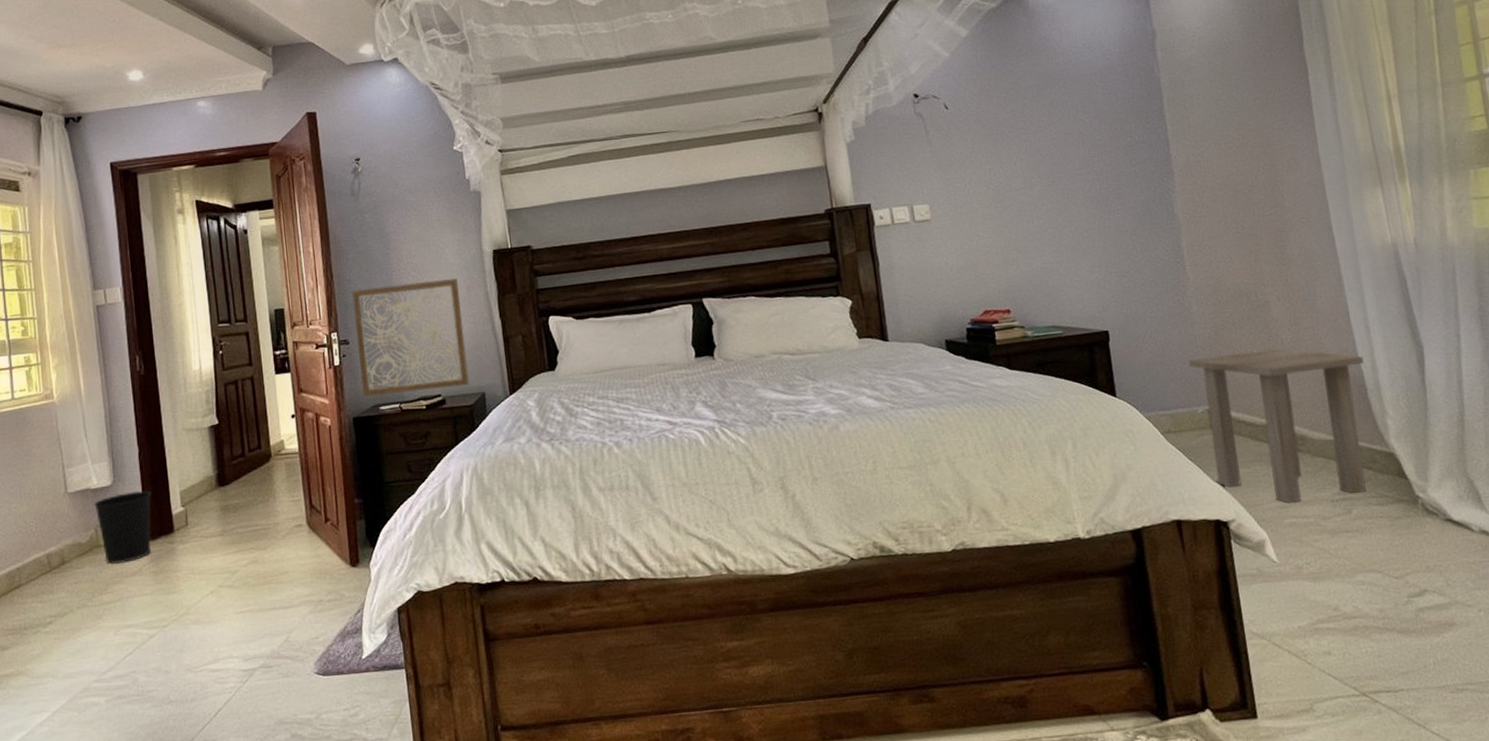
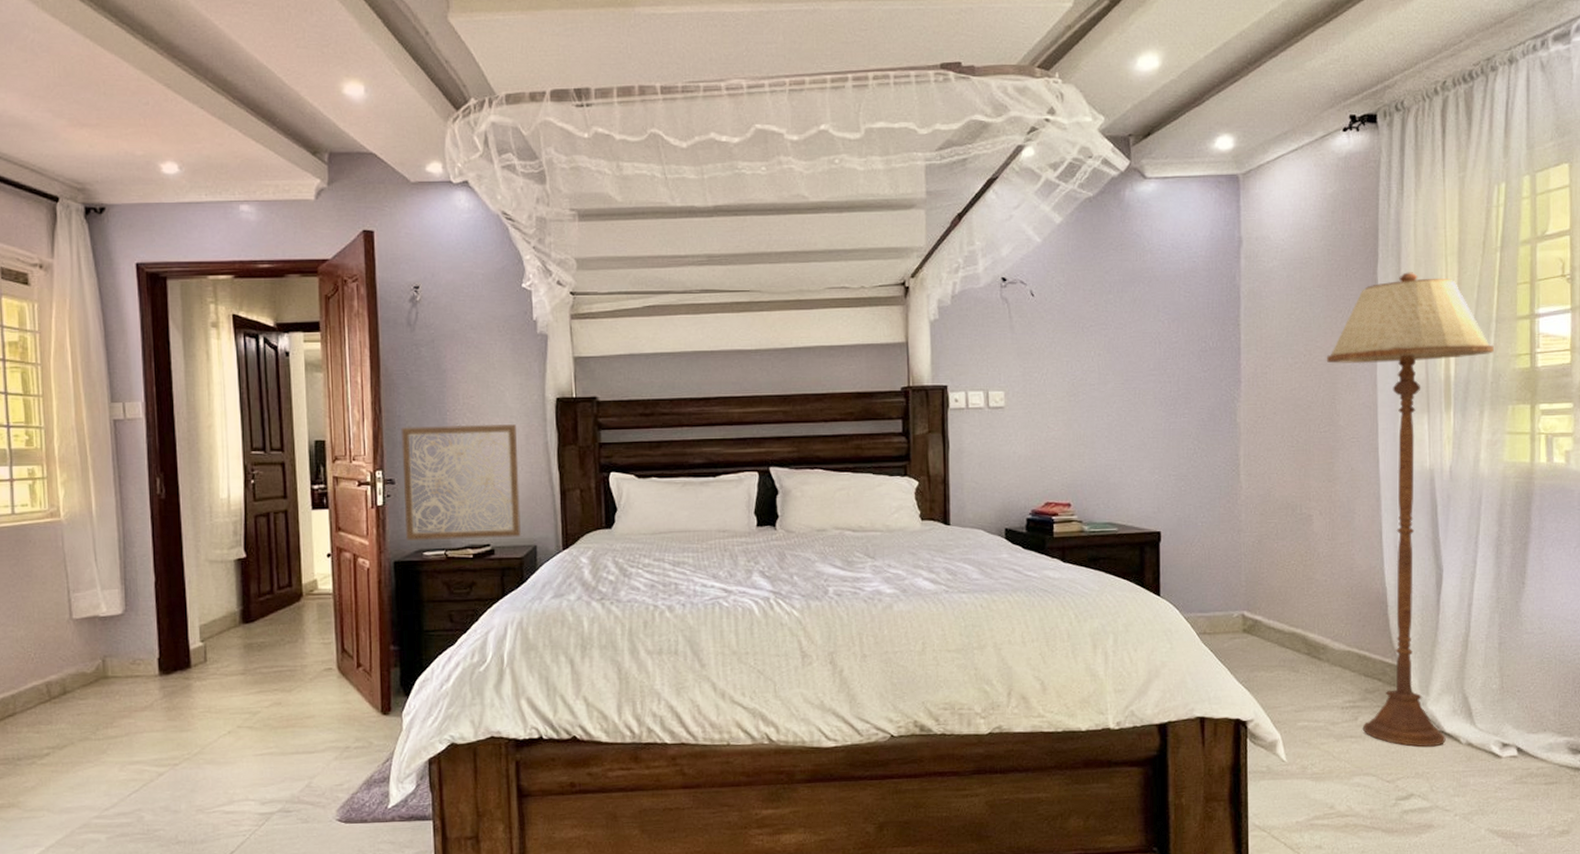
wastebasket: present [94,490,151,564] -> none [102,621,167,697]
side table: present [1189,348,1366,503] -> none [1231,560,1389,708]
floor lamp: none [1261,45,1455,538] -> present [1326,272,1494,747]

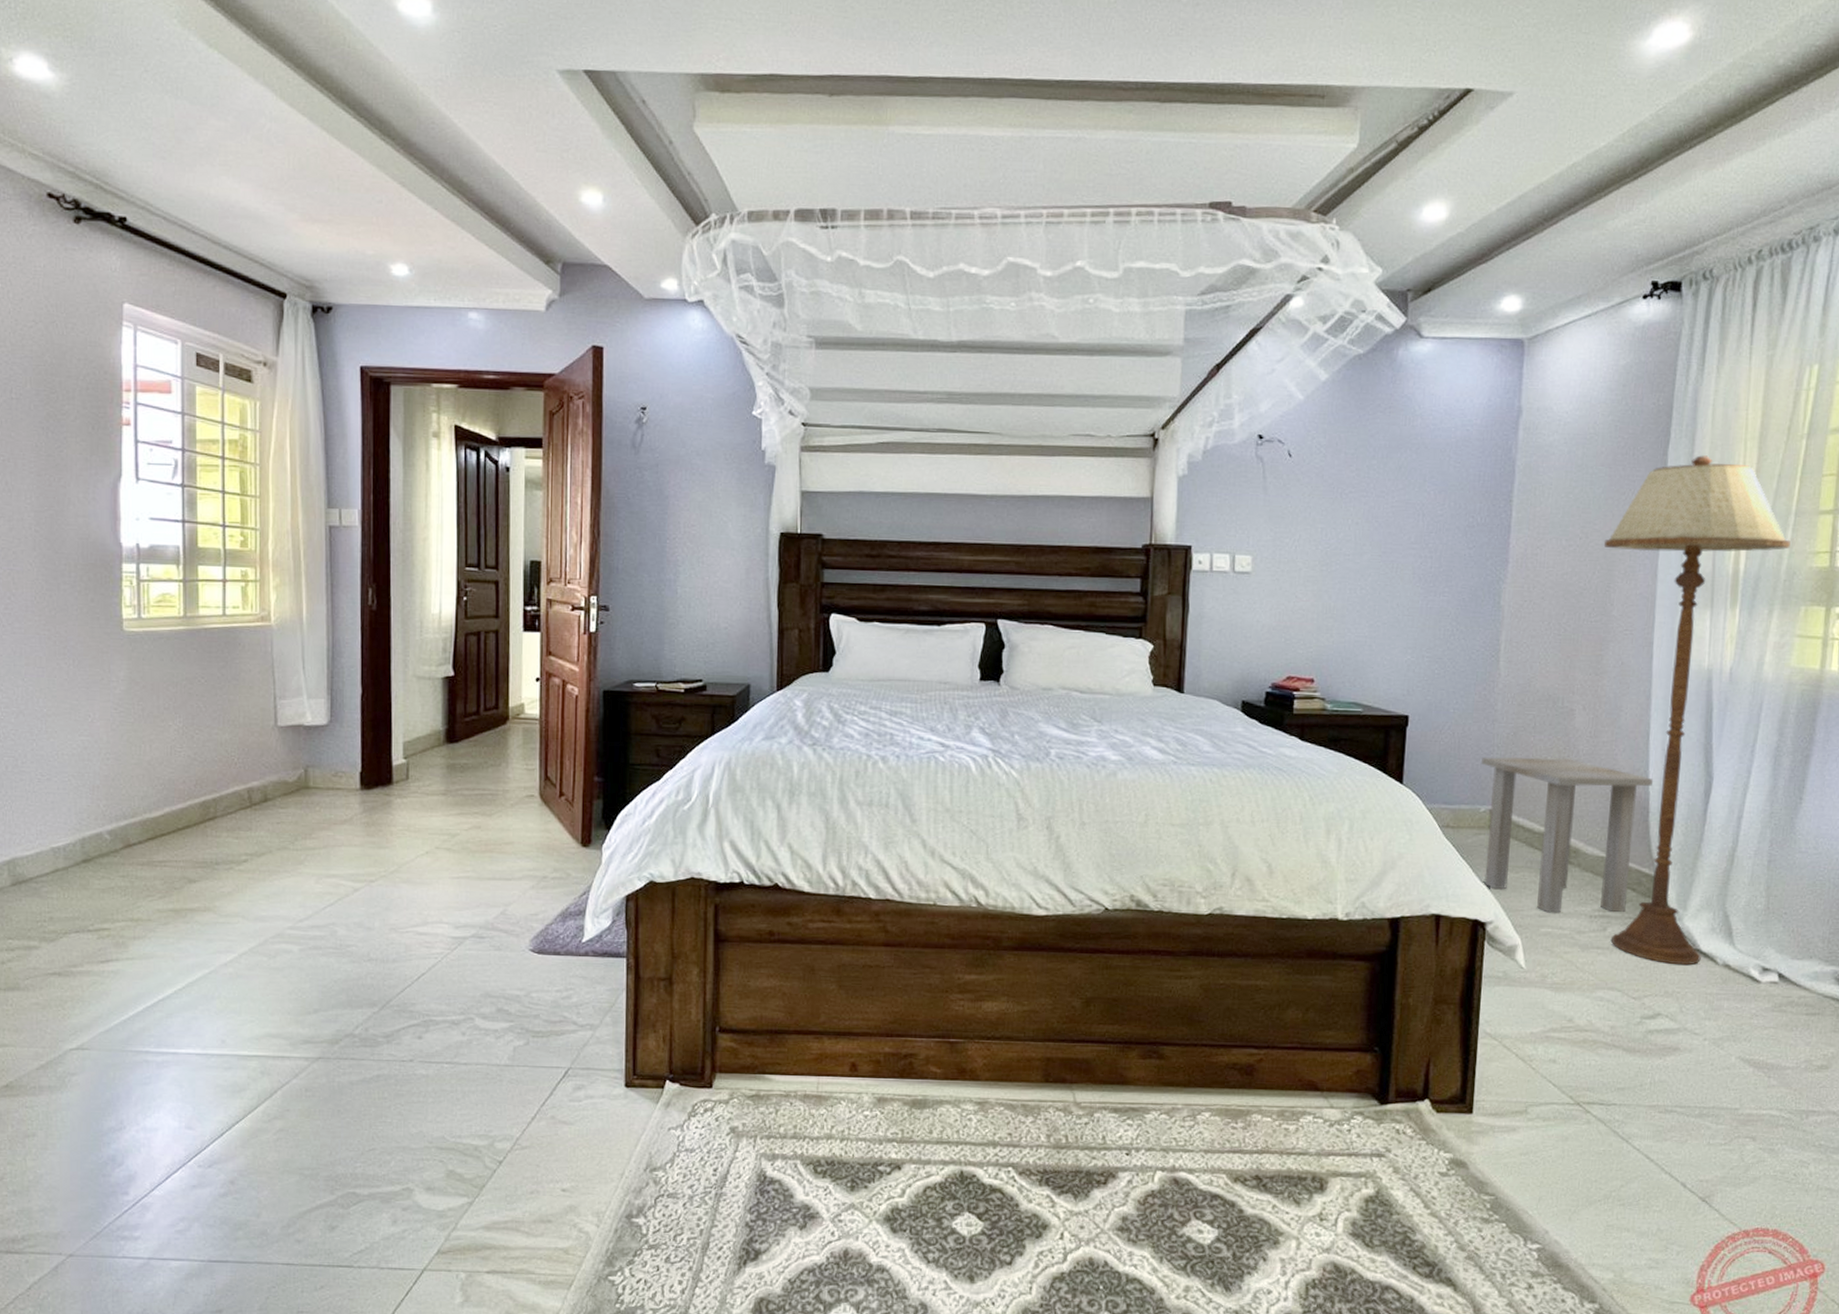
wall art: present [401,423,521,542] -> none [616,552,737,674]
side table: none [1231,560,1389,708] -> present [1481,757,1654,913]

